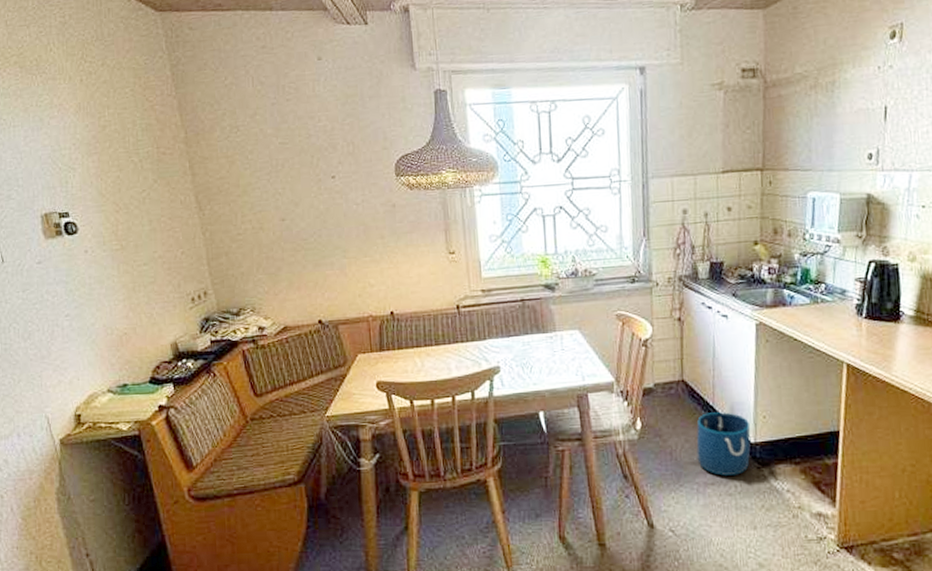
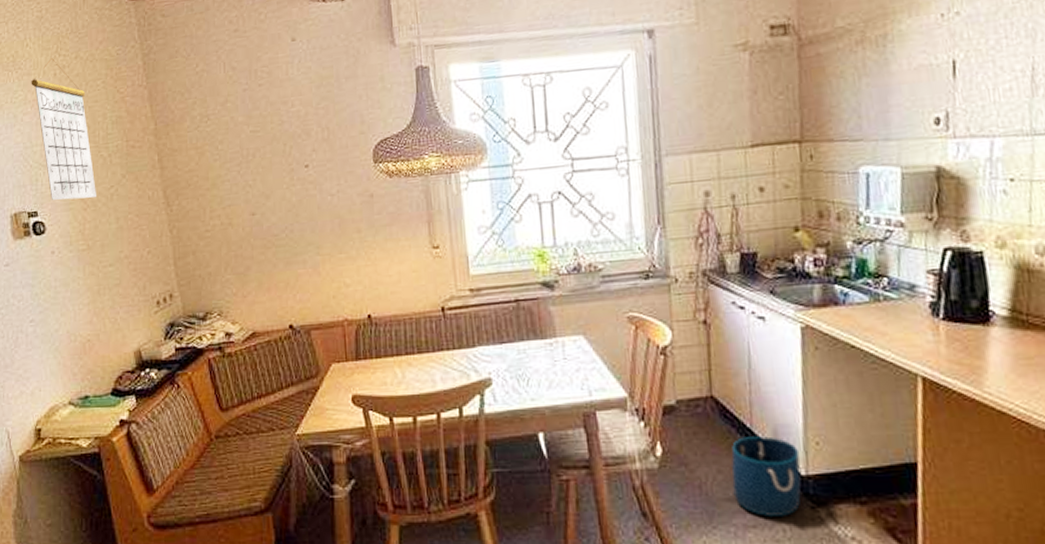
calendar: none [56,64,128,202] -> present [31,58,96,200]

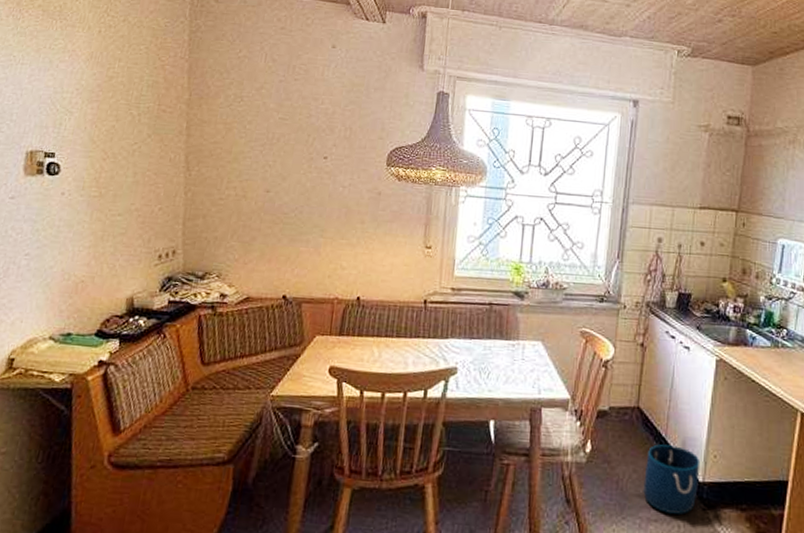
calendar: present [31,58,96,200] -> none [71,16,126,151]

